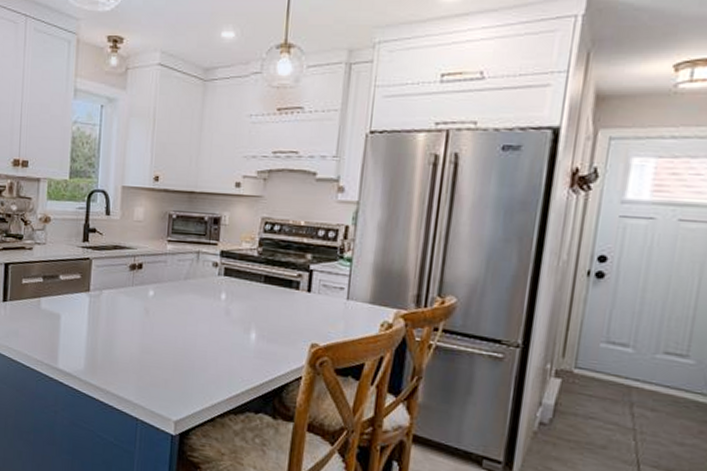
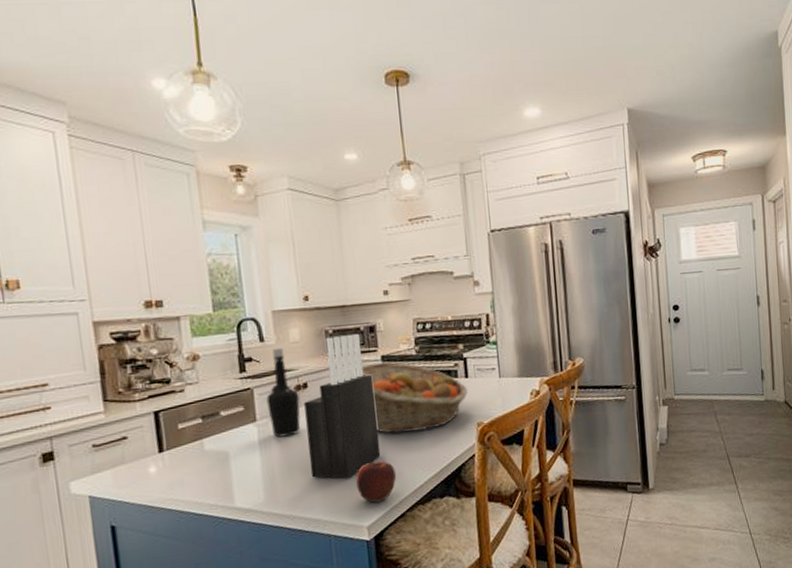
bottle: none [102,223,133,313] -> present [266,347,301,437]
knife block: none [130,222,208,368] -> present [304,333,381,478]
apple: none [171,357,214,400] -> present [356,460,397,503]
fruit basket: none [184,256,308,339] -> present [349,361,468,434]

